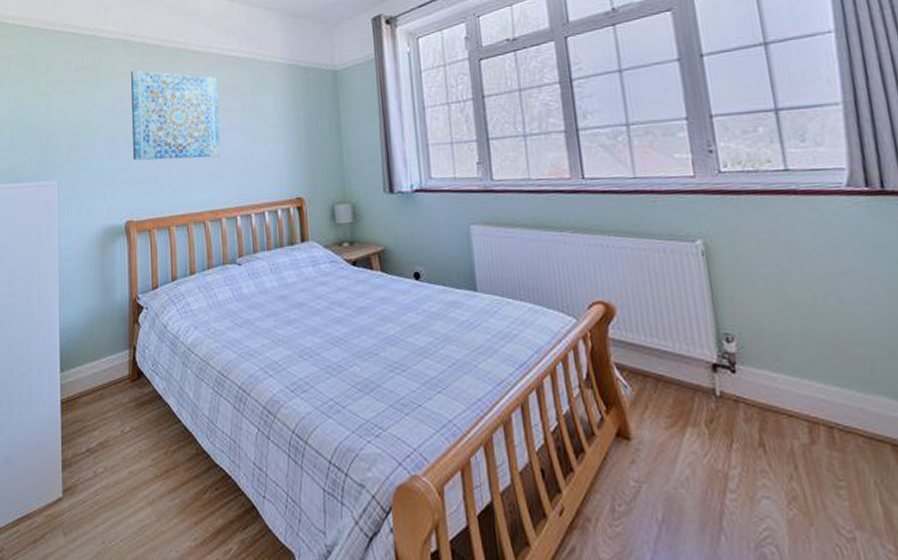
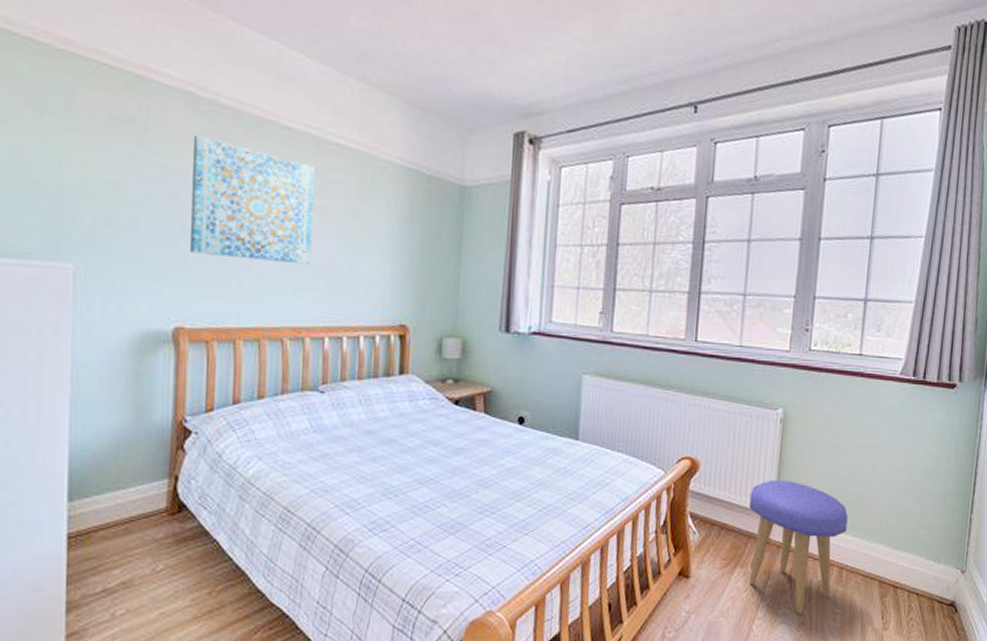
stool: none [684,321,825,488] -> present [748,480,848,615]

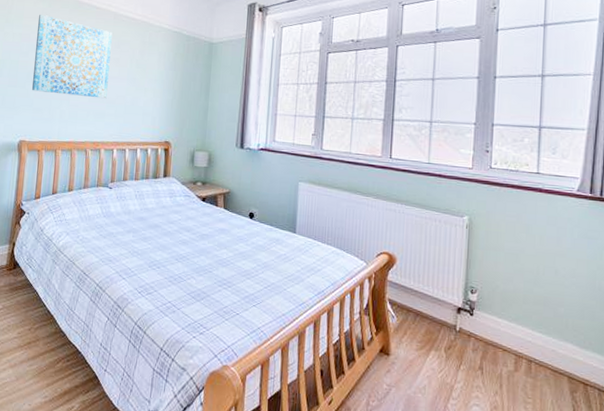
stool: present [748,480,848,615] -> none [441,277,534,400]

